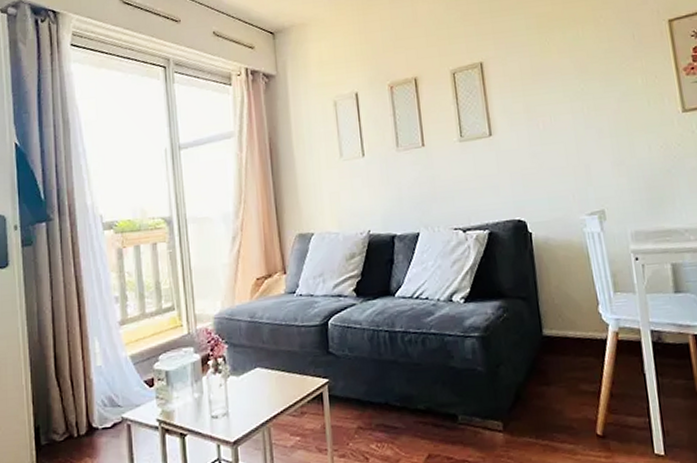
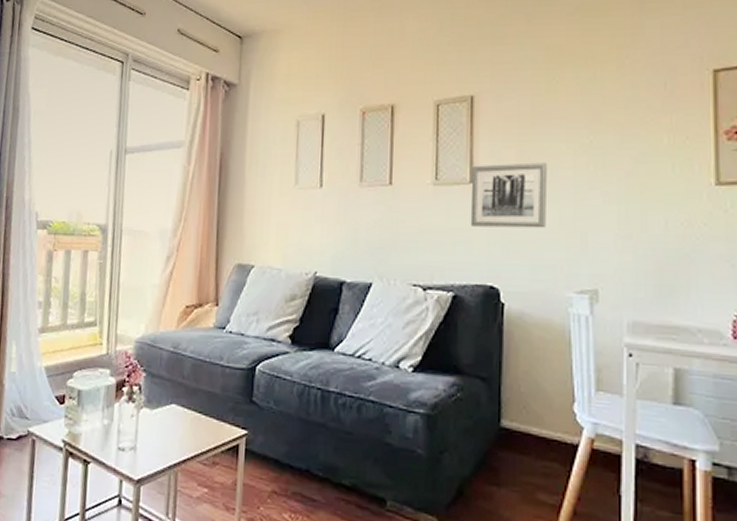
wall art: none [490,111,556,172] -> present [470,162,548,229]

